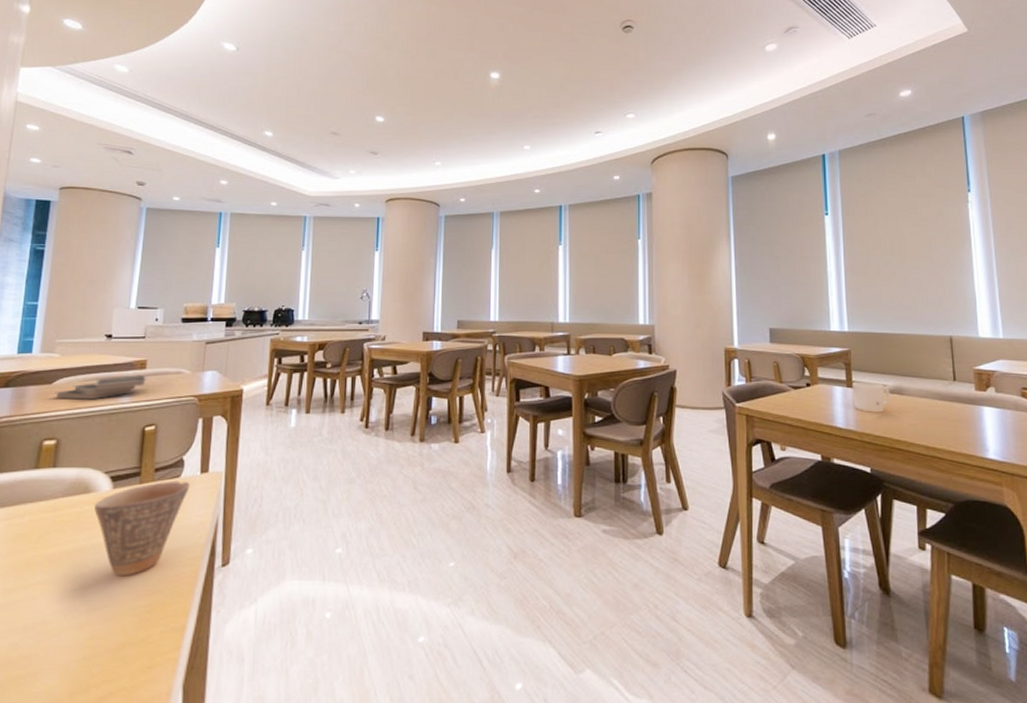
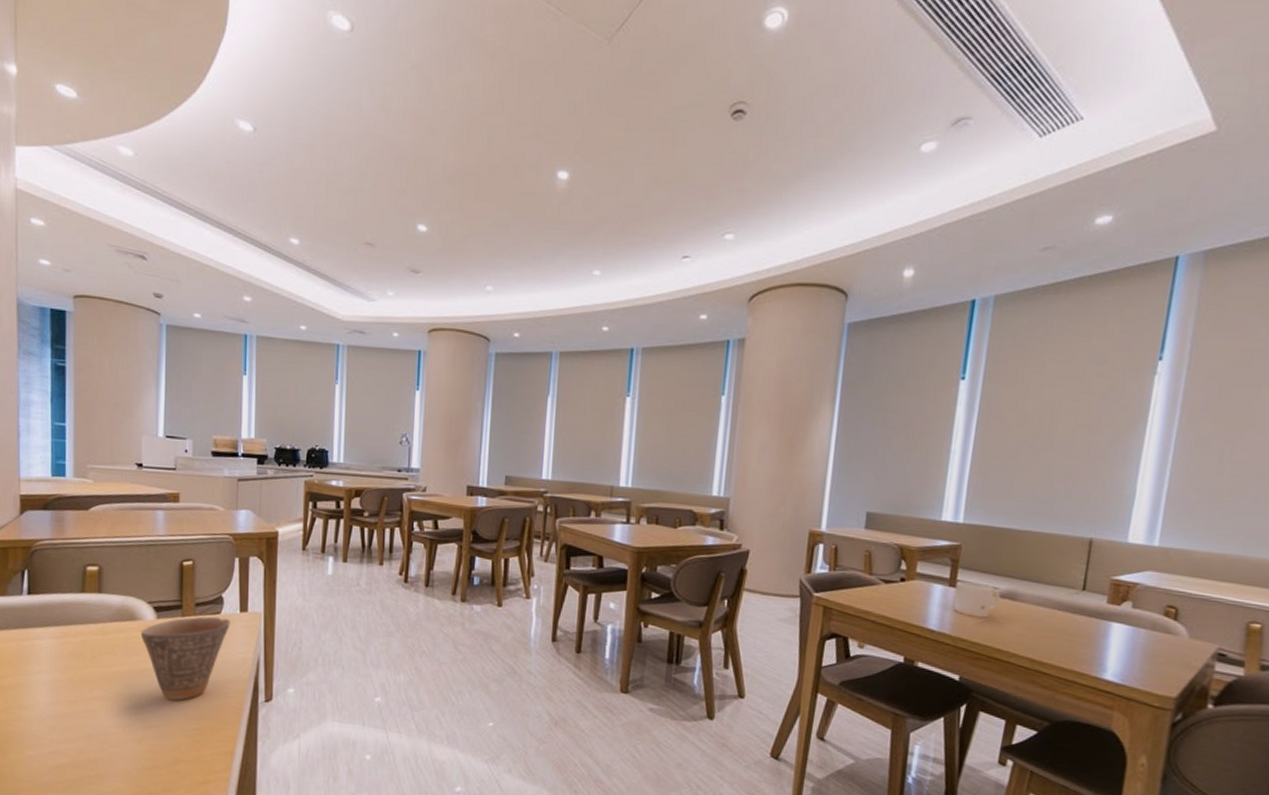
tray: present [54,375,147,400] -> none [92,508,181,530]

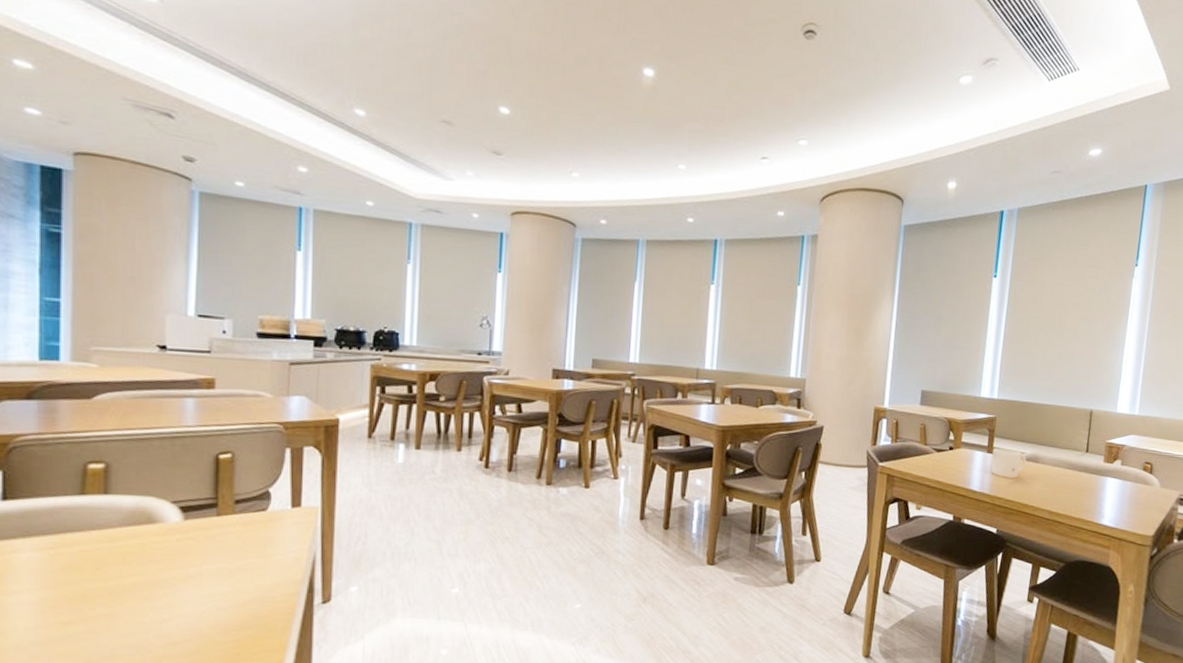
cup: present [140,616,230,700] -> none [161,514,279,610]

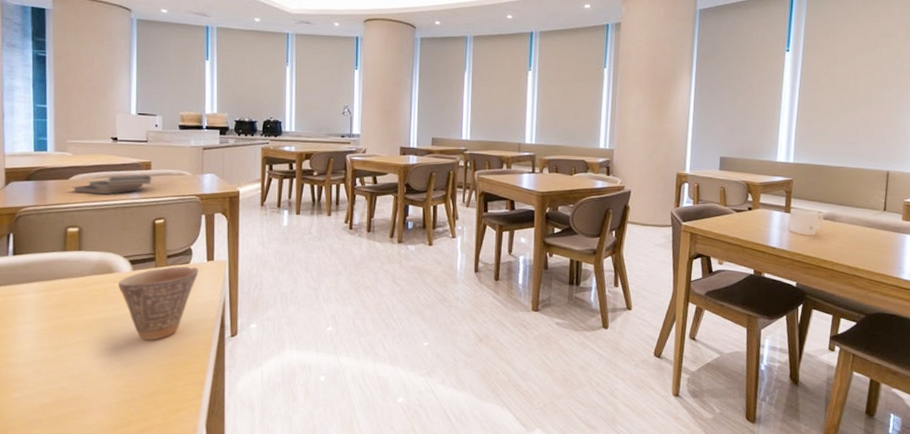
tray: none [96,395,217,421] -> present [72,175,153,195]
cup: none [161,514,279,610] -> present [117,266,199,340]

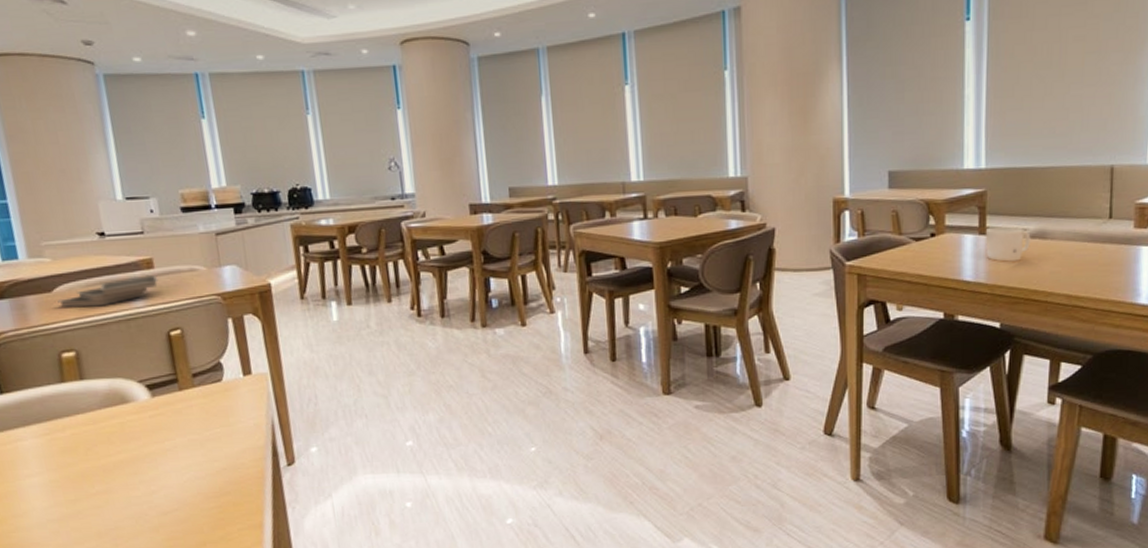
cup: present [117,266,199,340] -> none [136,385,235,481]

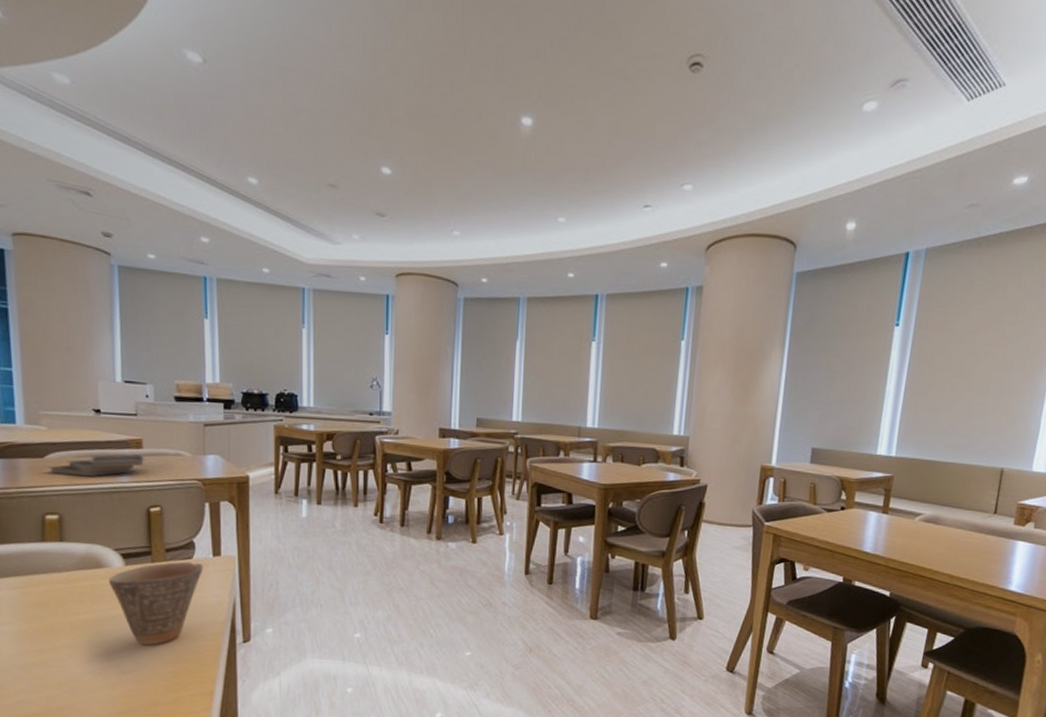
cup: none [136,385,235,481] -> present [108,561,203,645]
mug: present [986,226,1031,262] -> none [886,508,926,541]

